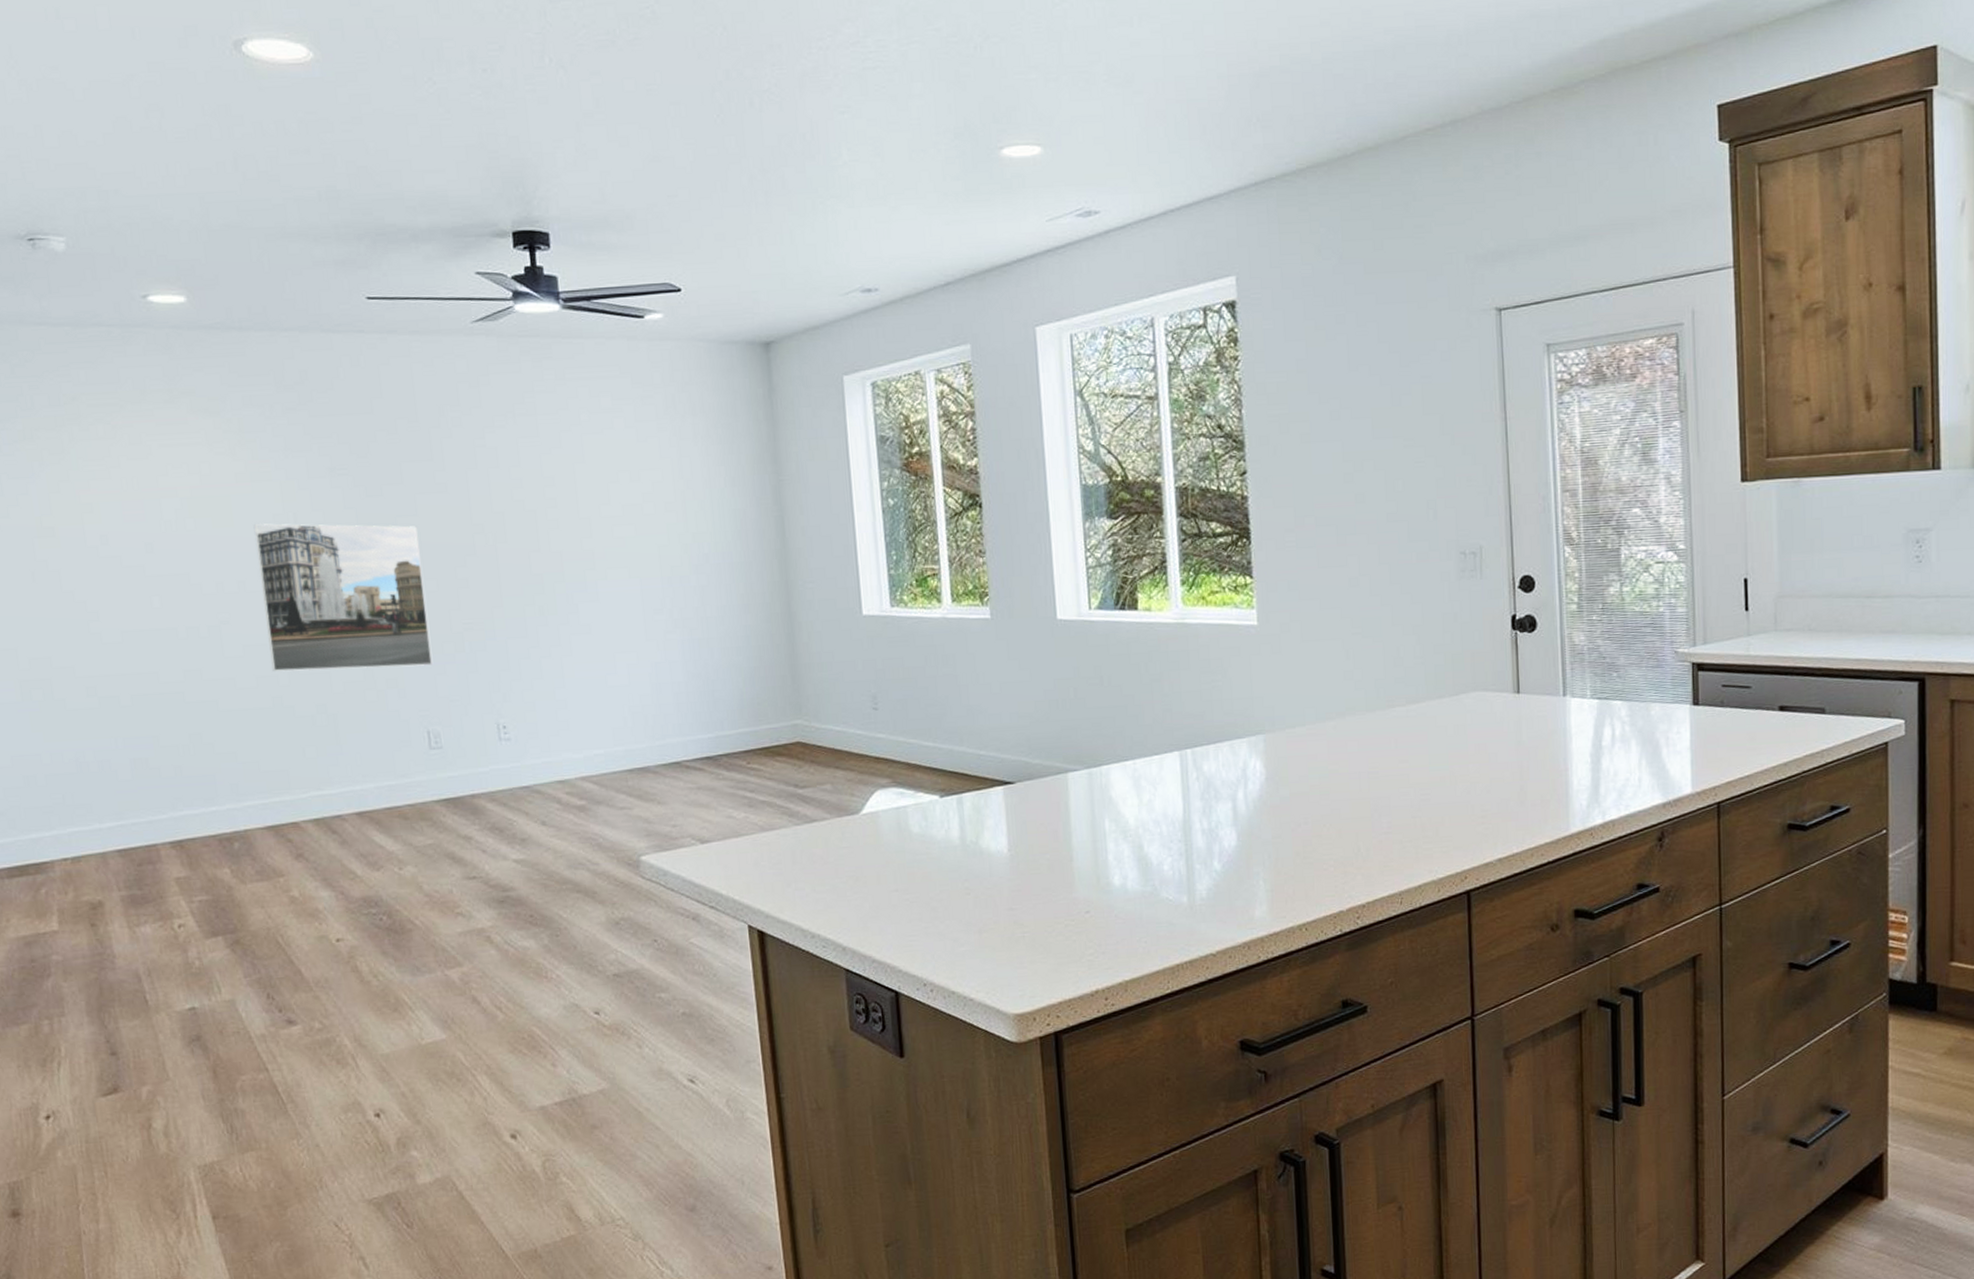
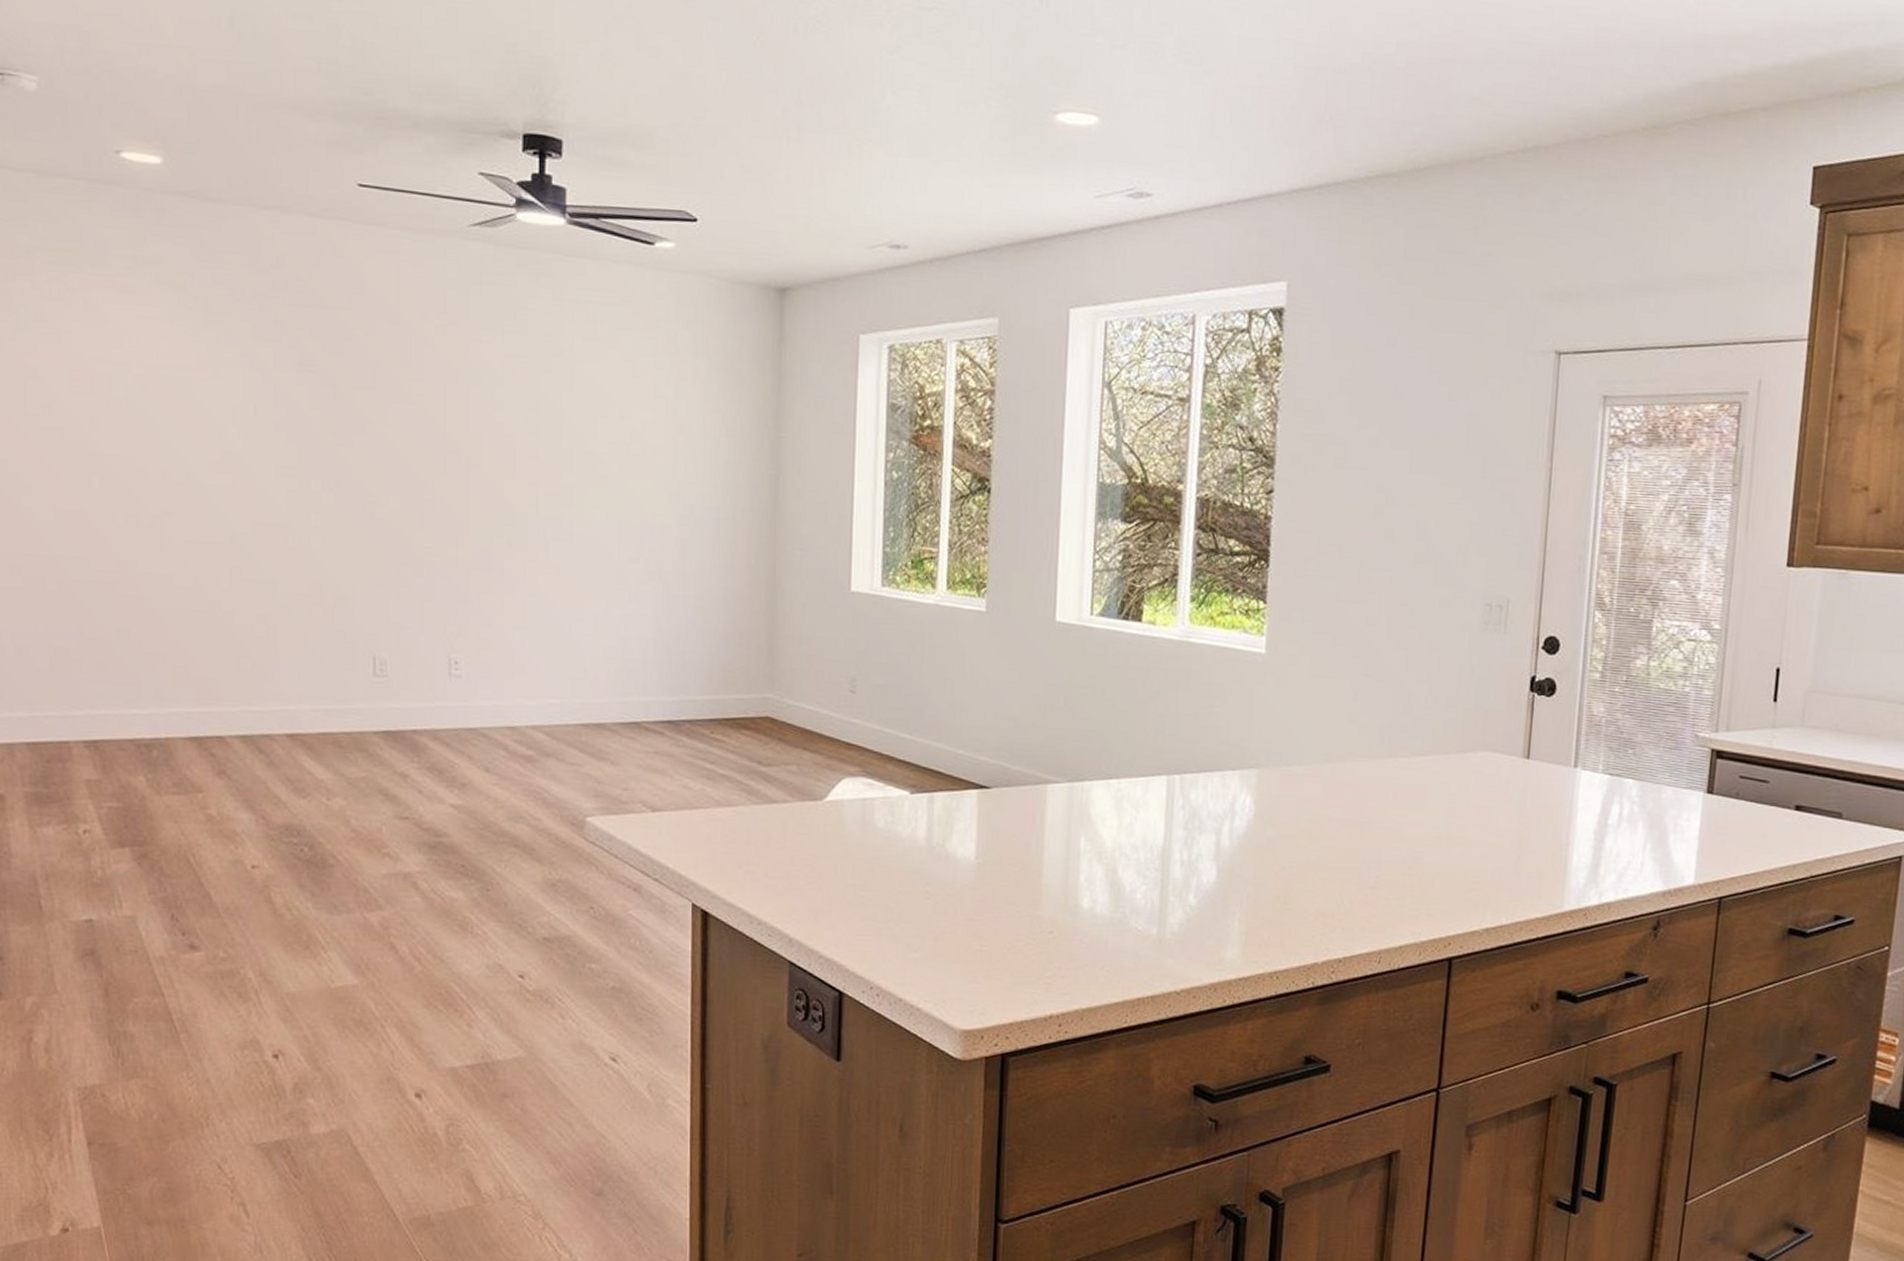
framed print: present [253,523,433,672] -> none [209,413,387,587]

